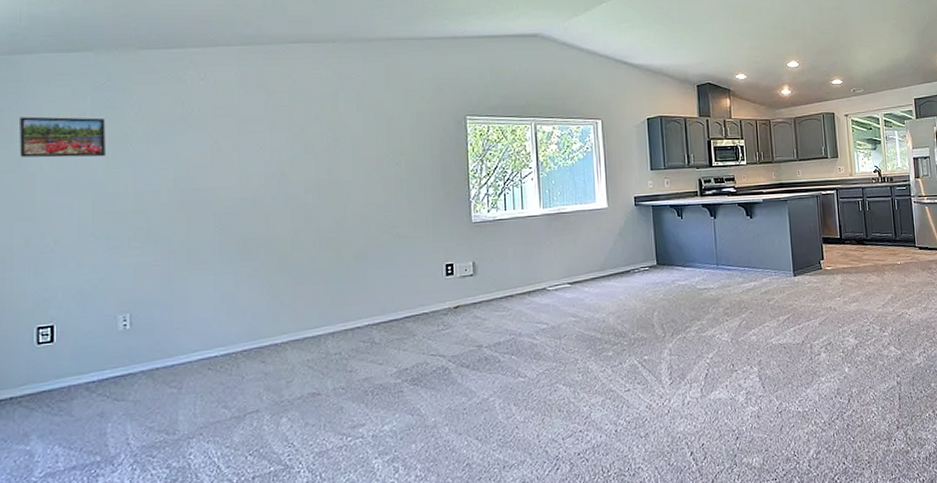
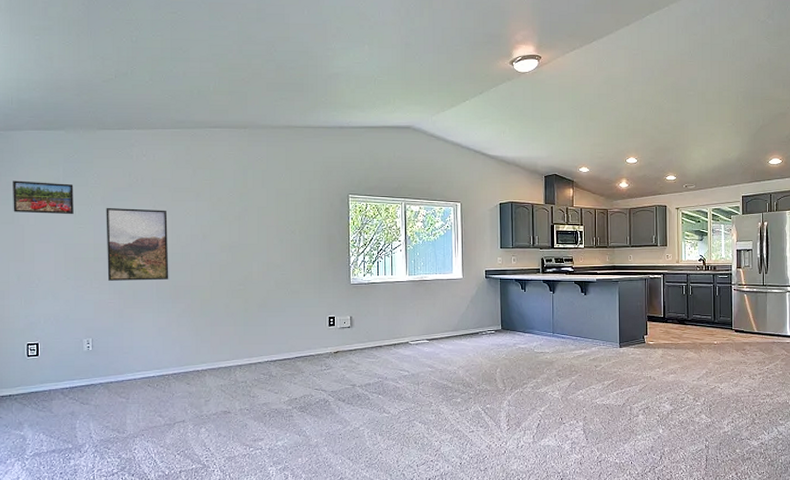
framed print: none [150,145,236,238] -> present [106,207,169,281]

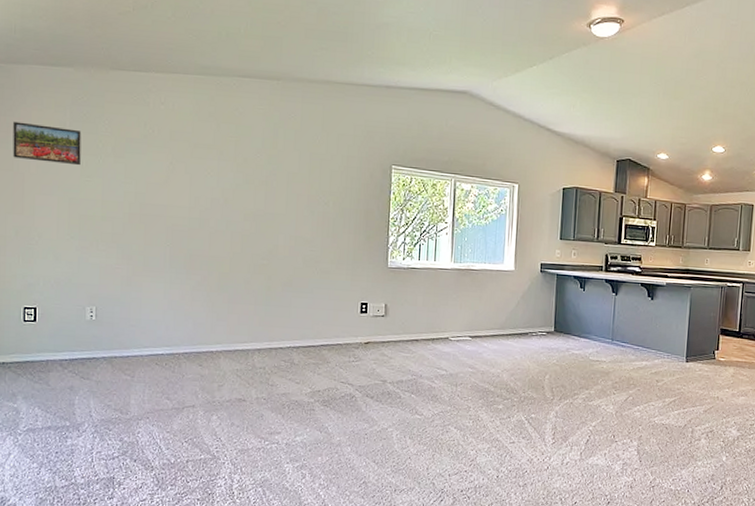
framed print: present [106,207,169,281] -> none [115,159,186,247]

